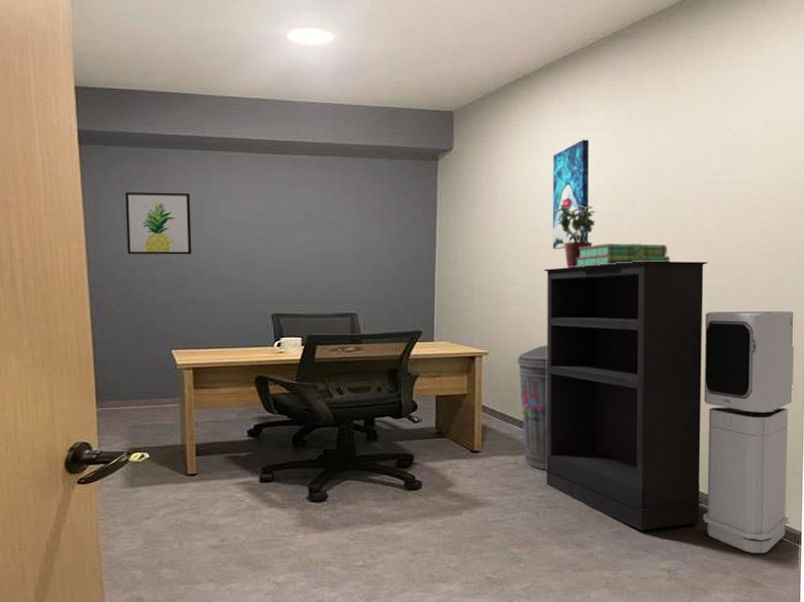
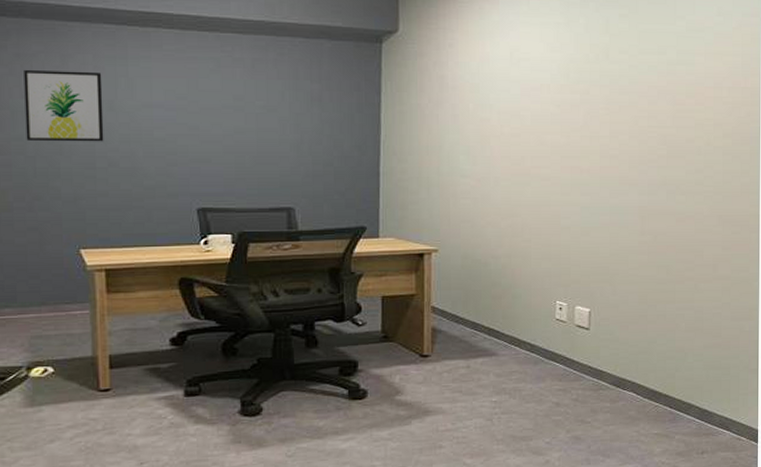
trash can: present [517,345,548,470] -> none [469,241,502,374]
bookshelf: present [543,260,709,531] -> none [496,152,664,435]
wall art: present [553,139,590,250] -> none [505,24,543,140]
potted plant: present [554,202,595,268] -> none [506,90,549,160]
stack of books: present [576,243,671,267] -> none [529,134,626,158]
air purifier: present [702,311,795,554] -> none [660,205,750,454]

